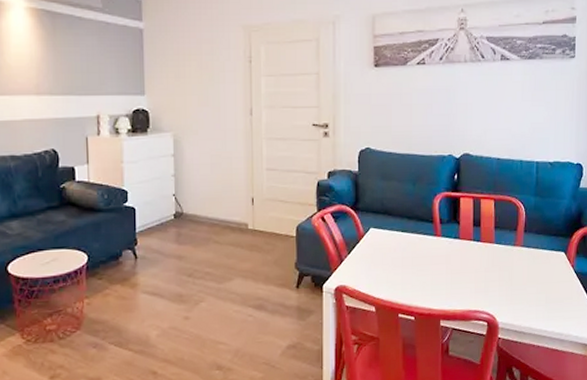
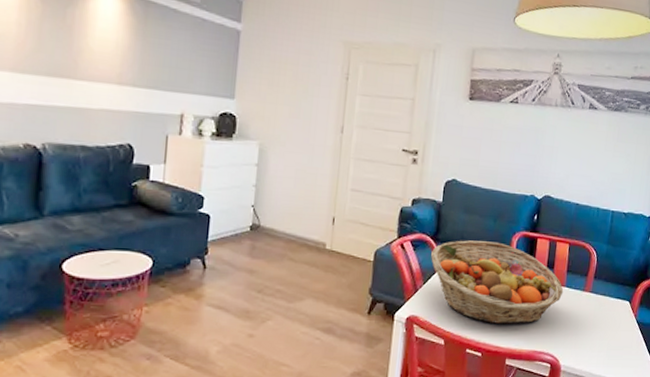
fruit basket: none [353,205,493,287] -> present [431,240,564,325]

